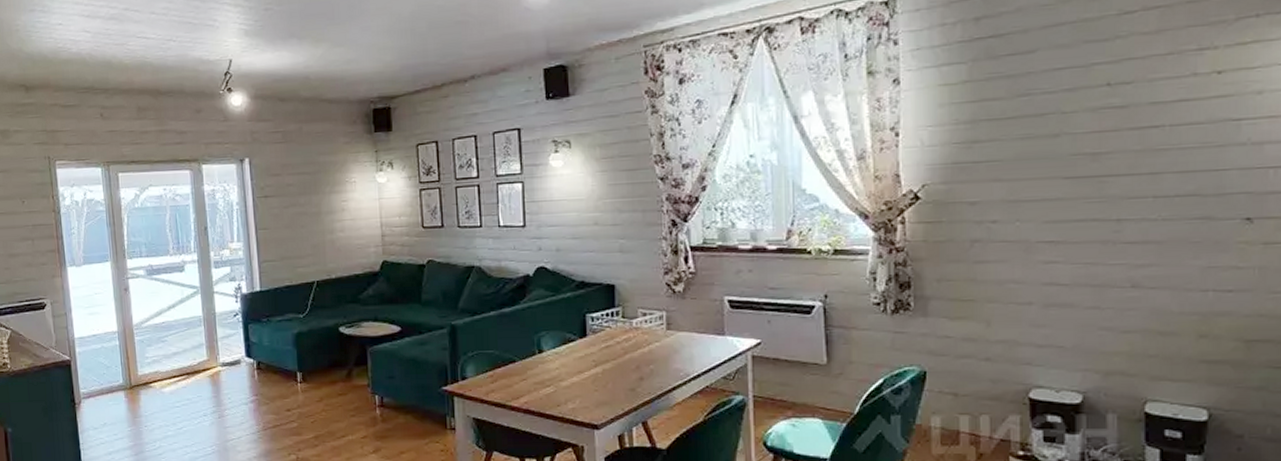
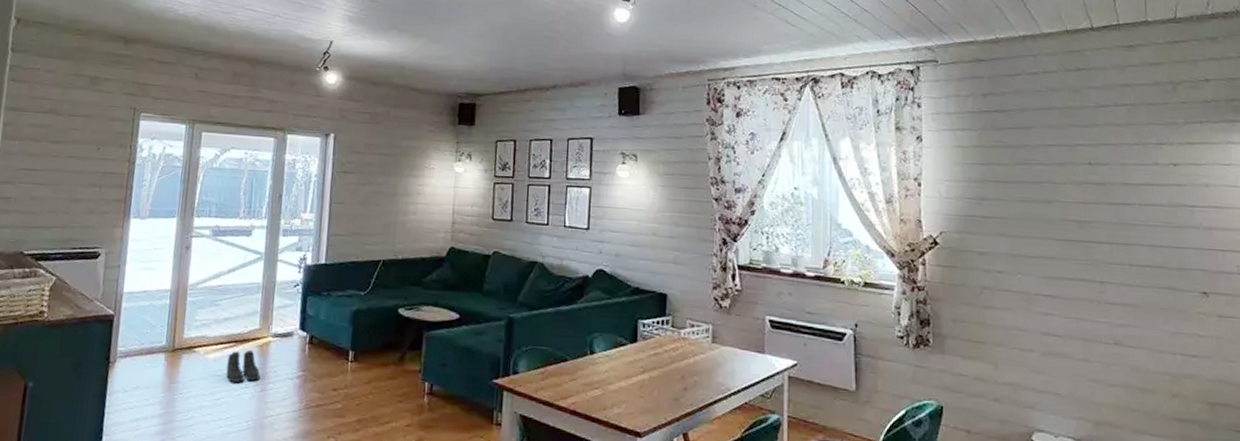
boots: none [183,380,216,413] -> present [226,349,261,383]

